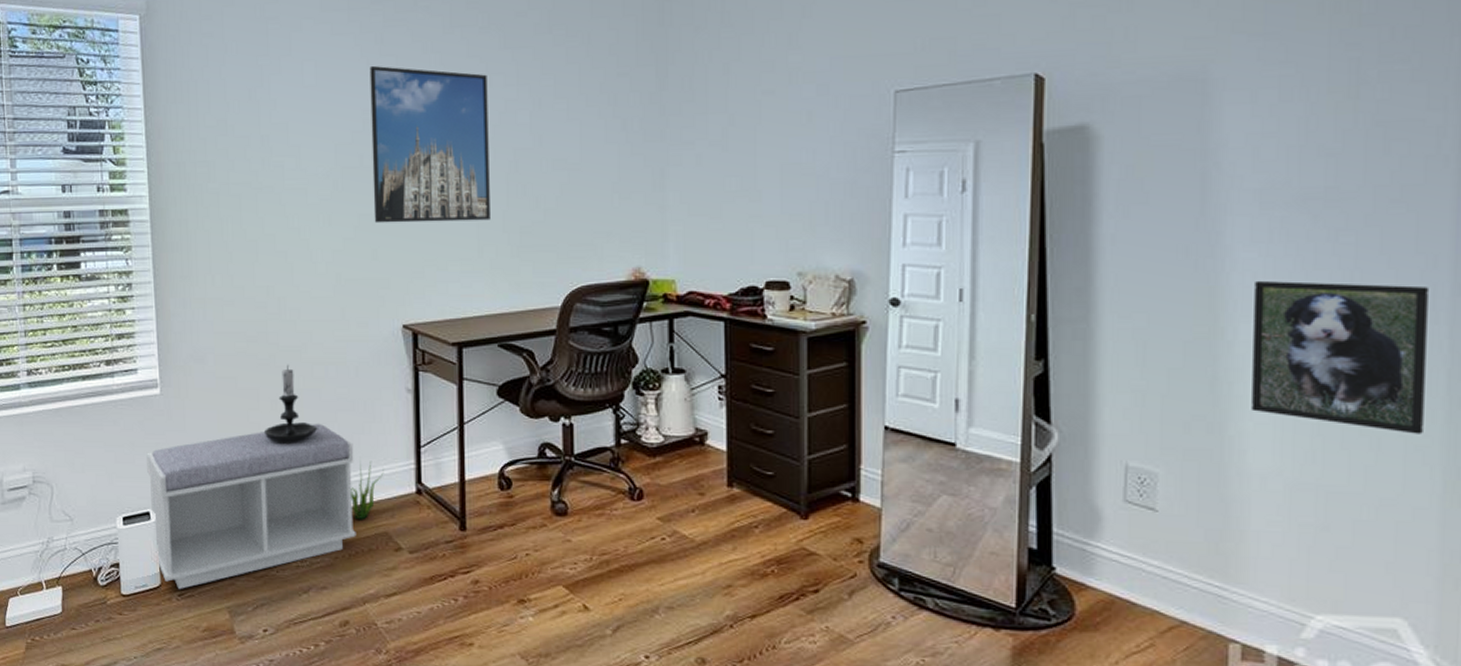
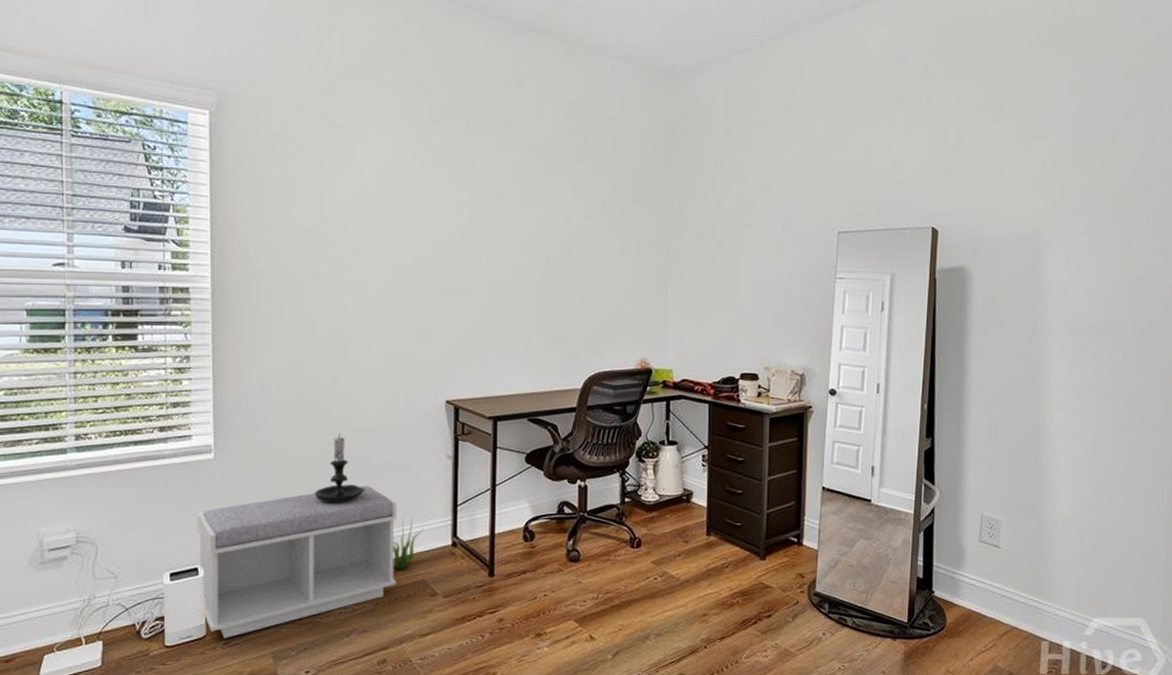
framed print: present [369,65,490,223] -> none [424,176,528,315]
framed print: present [1252,280,1428,434] -> none [1060,383,1163,492]

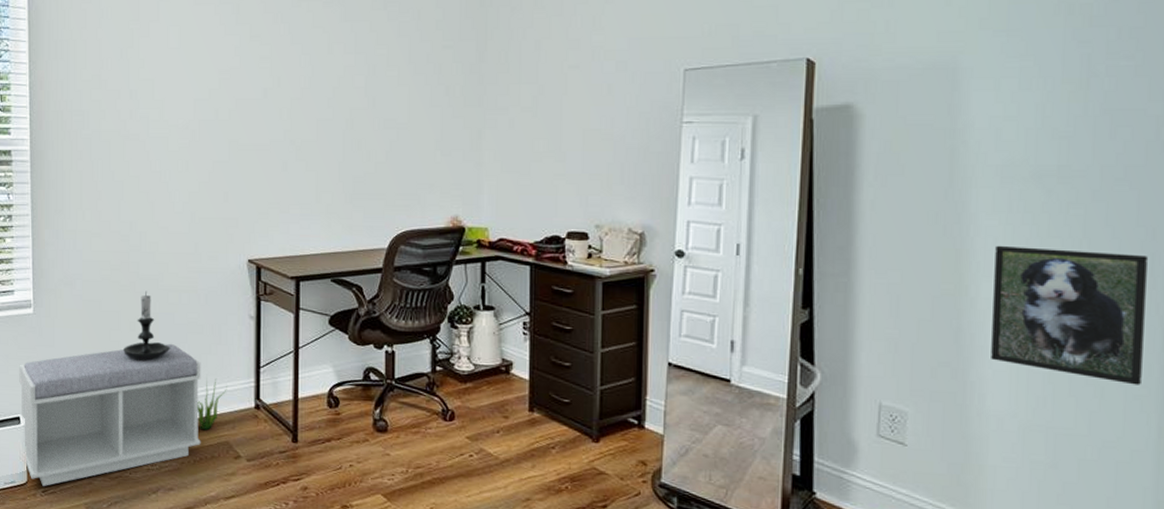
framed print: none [1060,383,1163,492] -> present [991,245,1147,385]

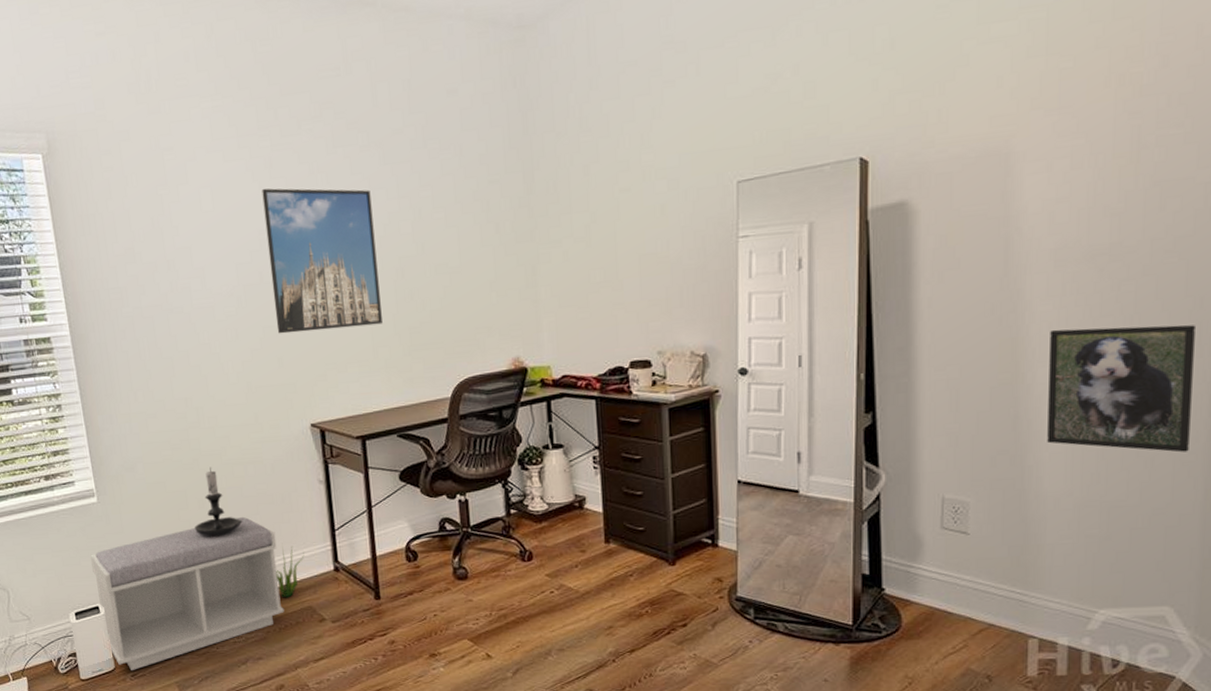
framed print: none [226,32,329,171] -> present [261,188,383,334]

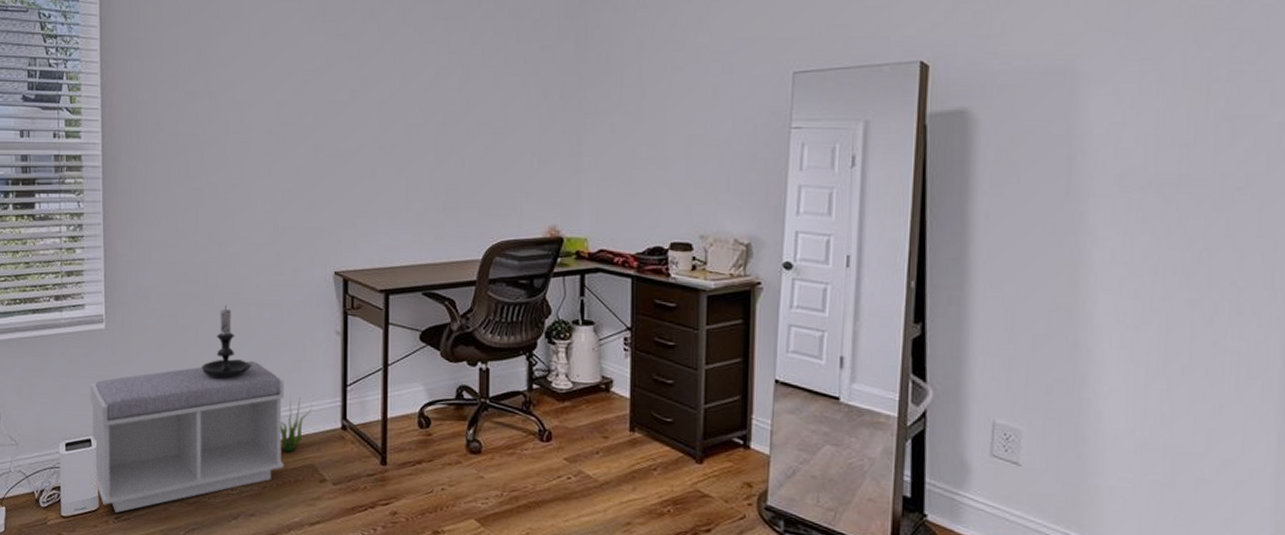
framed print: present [261,188,383,334] -> none [311,30,421,178]
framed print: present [1047,324,1195,453] -> none [1108,257,1268,402]

